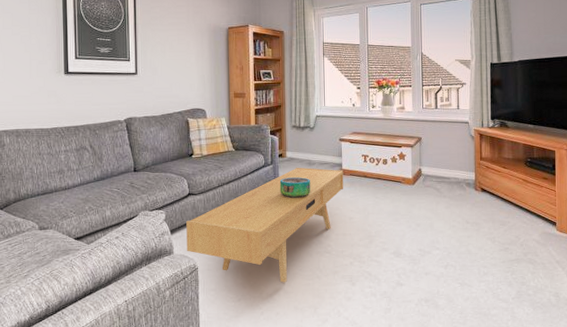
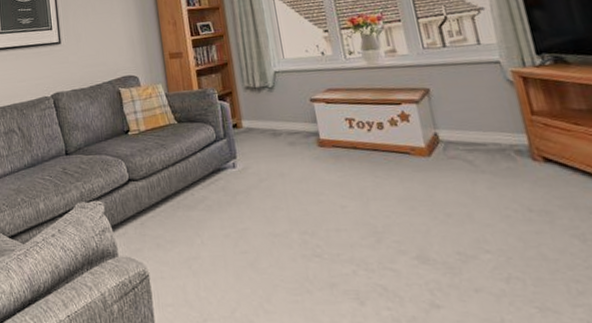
tv console: present [186,167,344,283] -> none [129,139,327,298]
decorative bowl: present [279,177,310,198] -> none [238,153,281,181]

